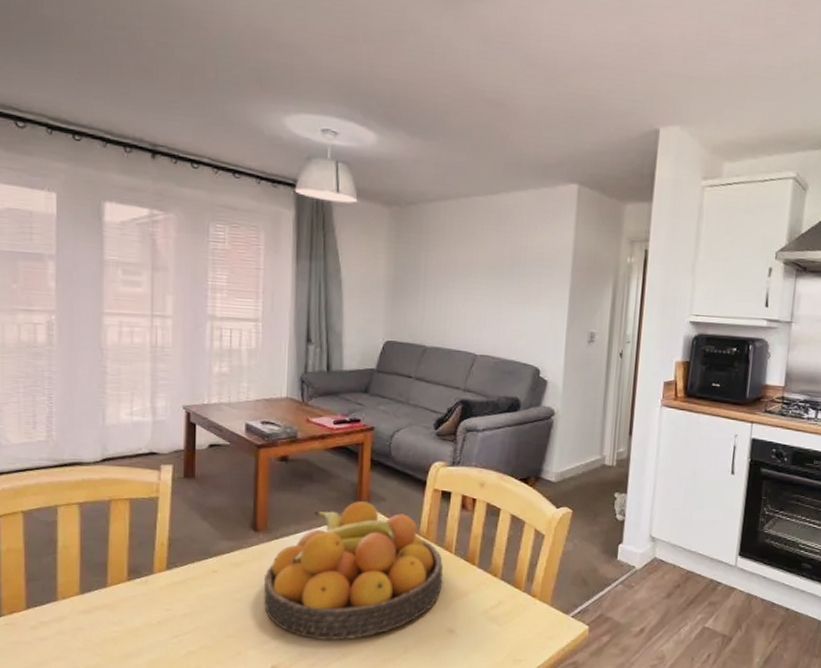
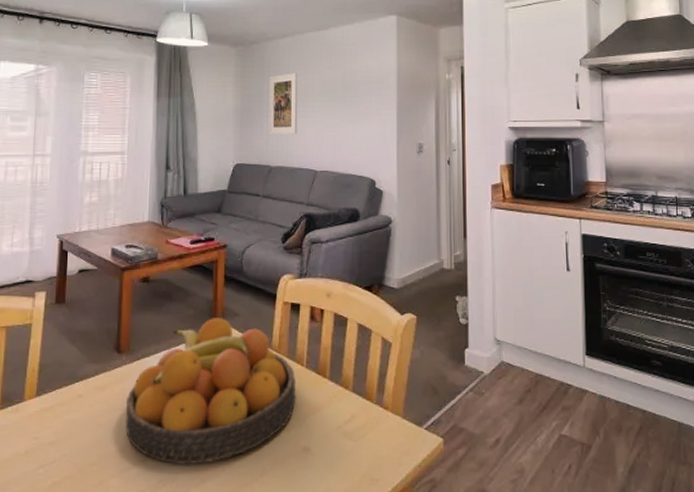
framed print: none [424,242,461,313] -> present [269,73,298,134]

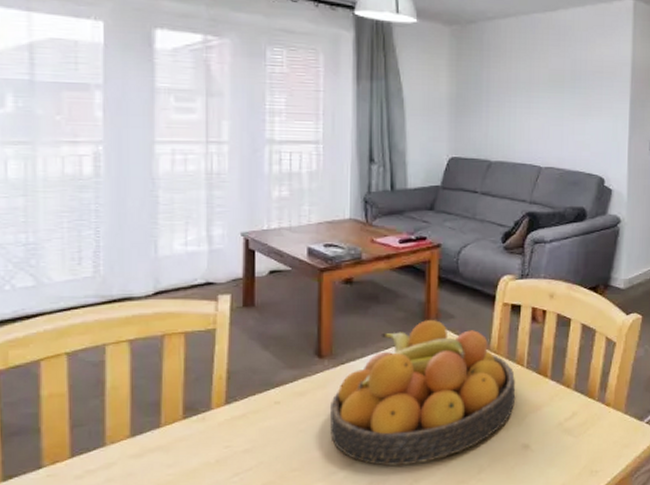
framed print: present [269,73,298,134] -> none [488,58,522,127]

